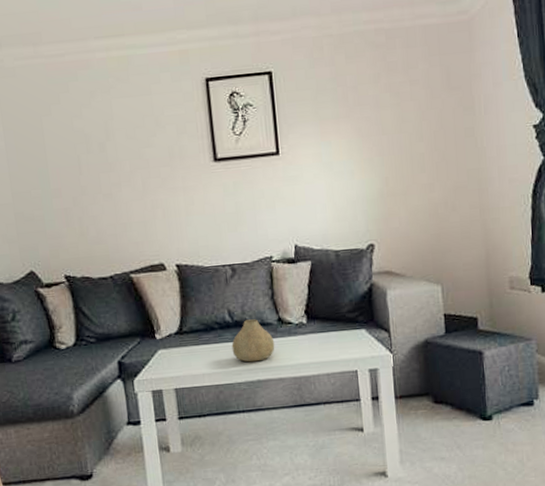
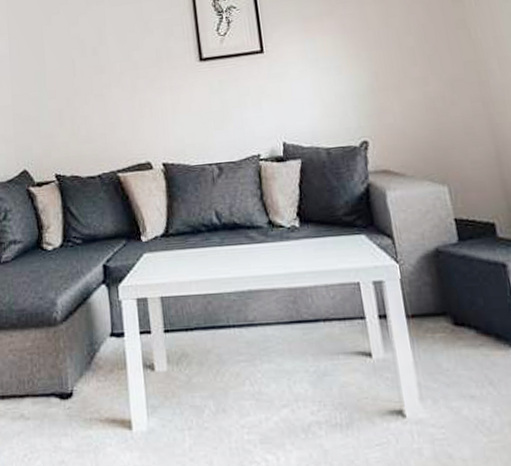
vase: present [231,319,275,362] -> none [220,221,267,270]

